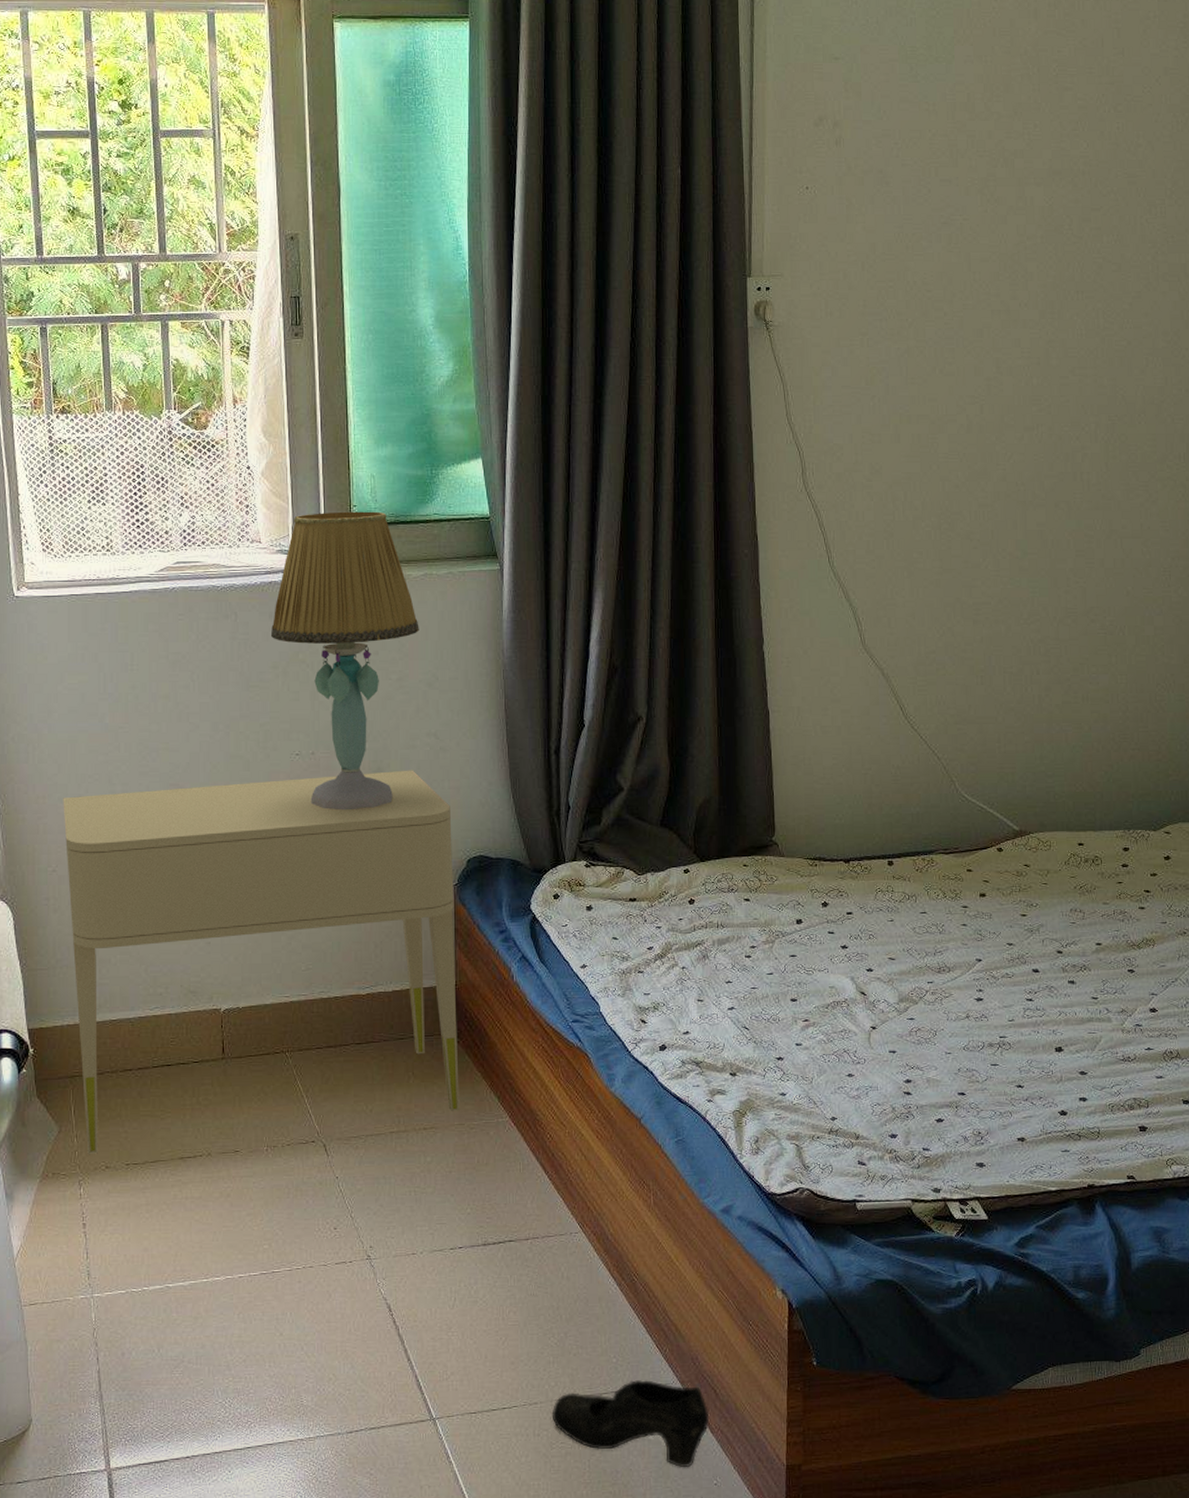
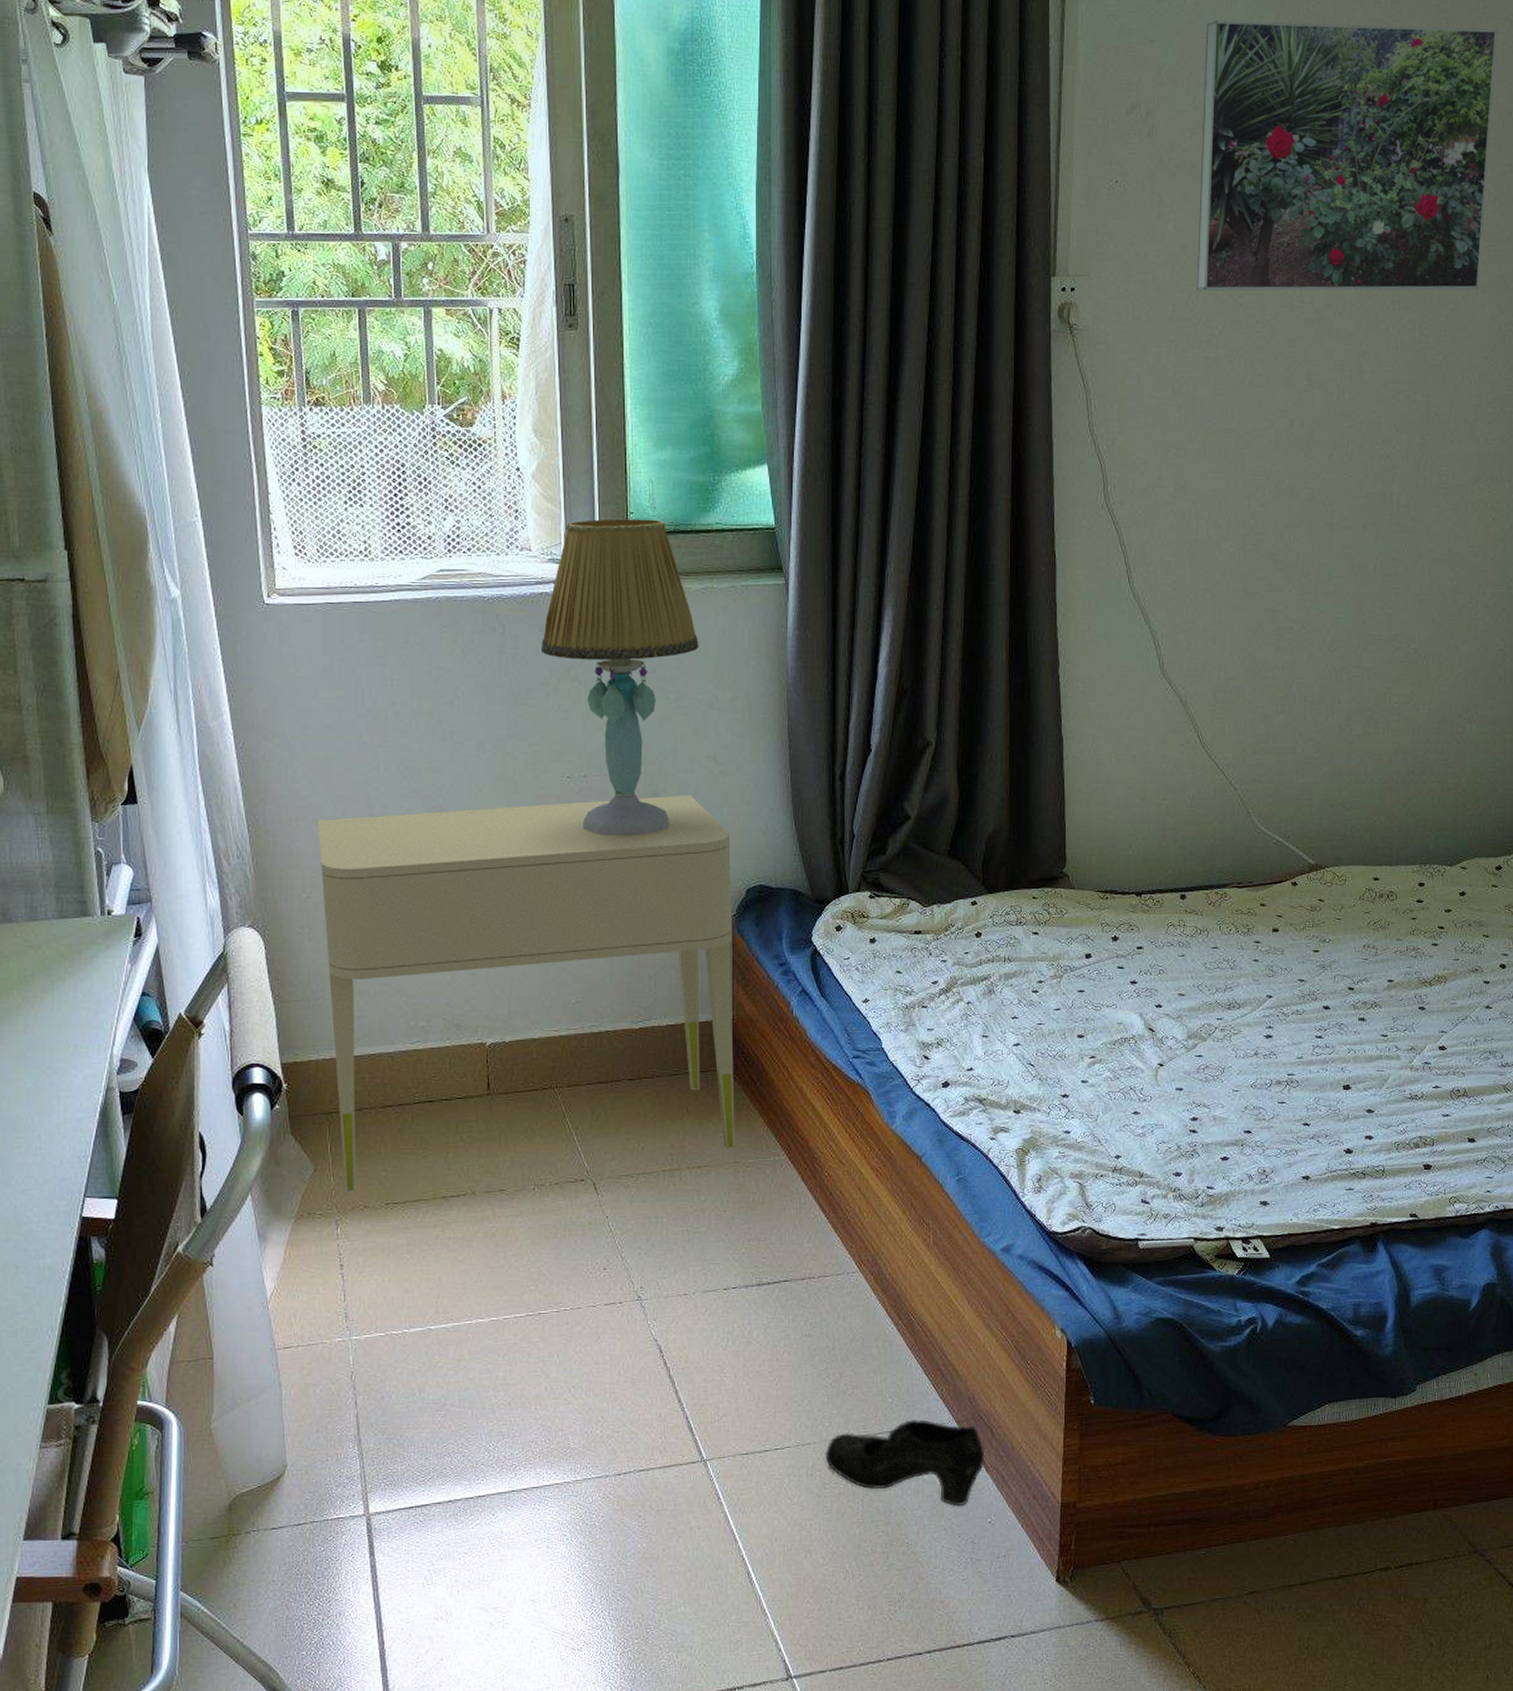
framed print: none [886,36,1168,287] -> present [1196,20,1498,292]

